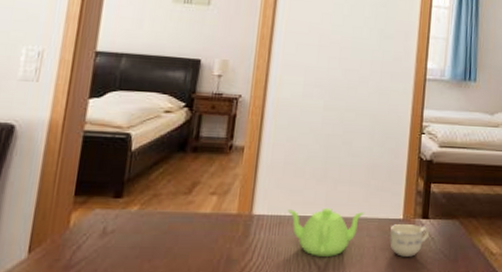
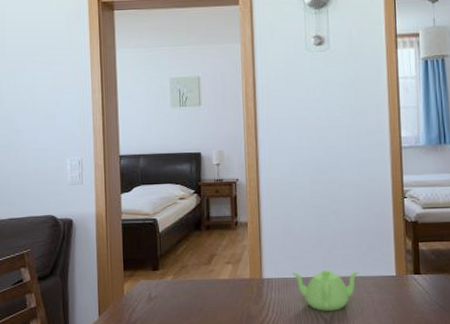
cup: present [389,223,430,257] -> none [385,279,423,309]

